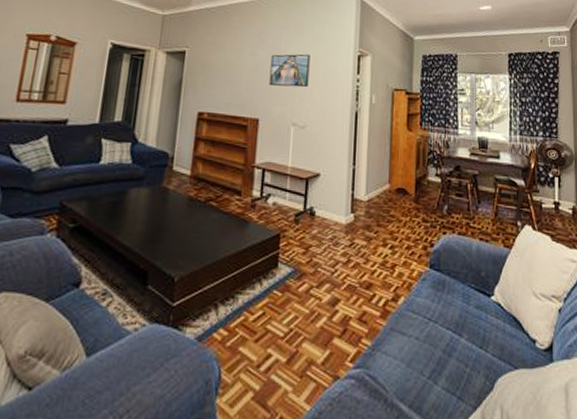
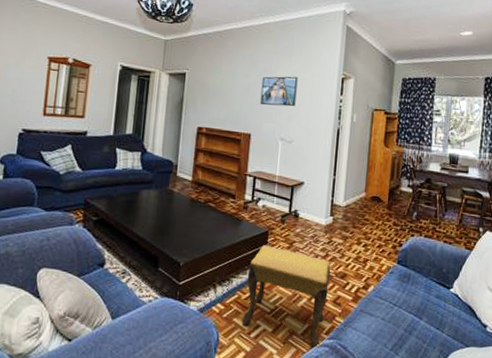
footstool: none [250,251,354,381] -> present [242,245,331,348]

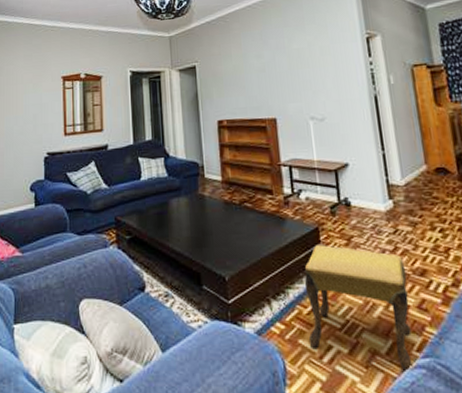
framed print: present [260,76,298,107] -> none [276,46,320,85]

